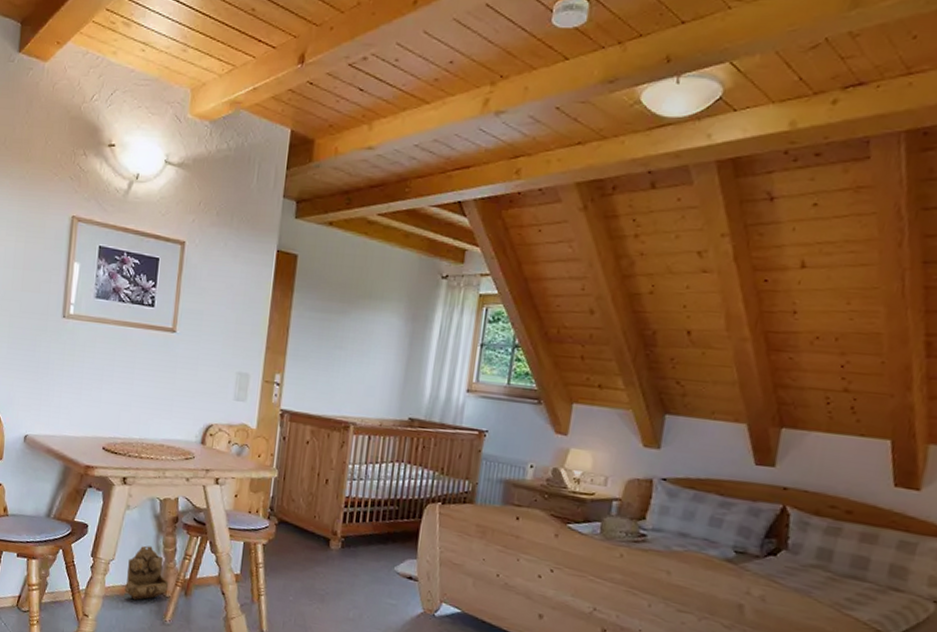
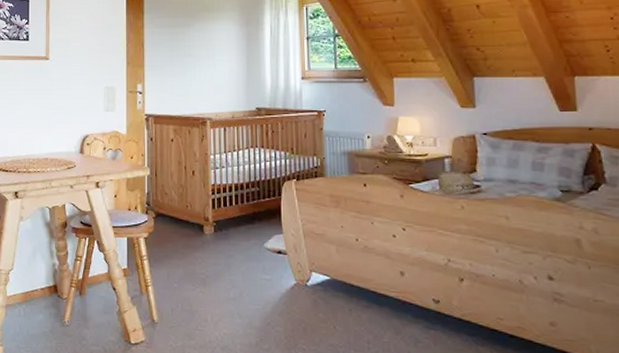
wall caddy: present [125,545,169,601] -> none [25,252,64,306]

